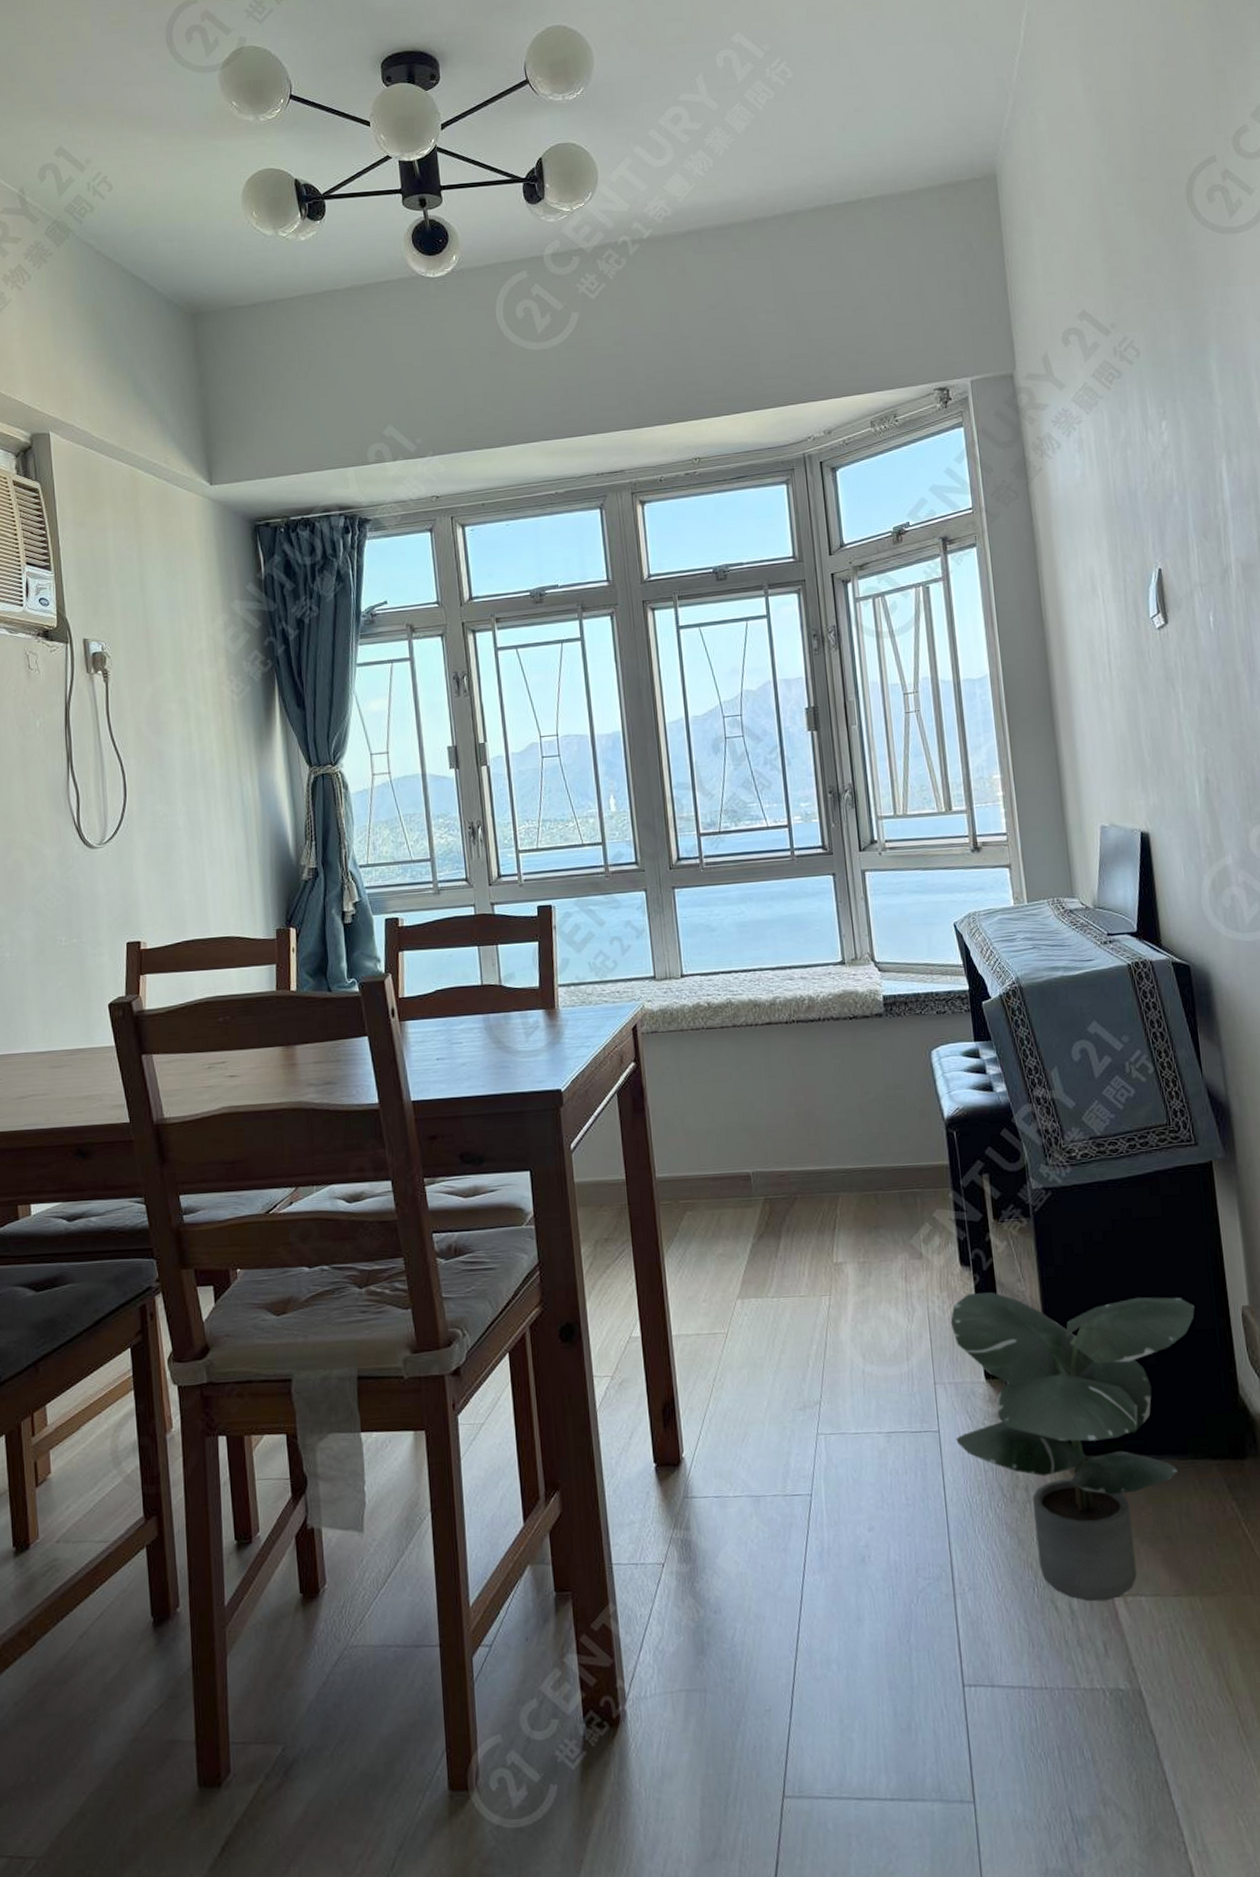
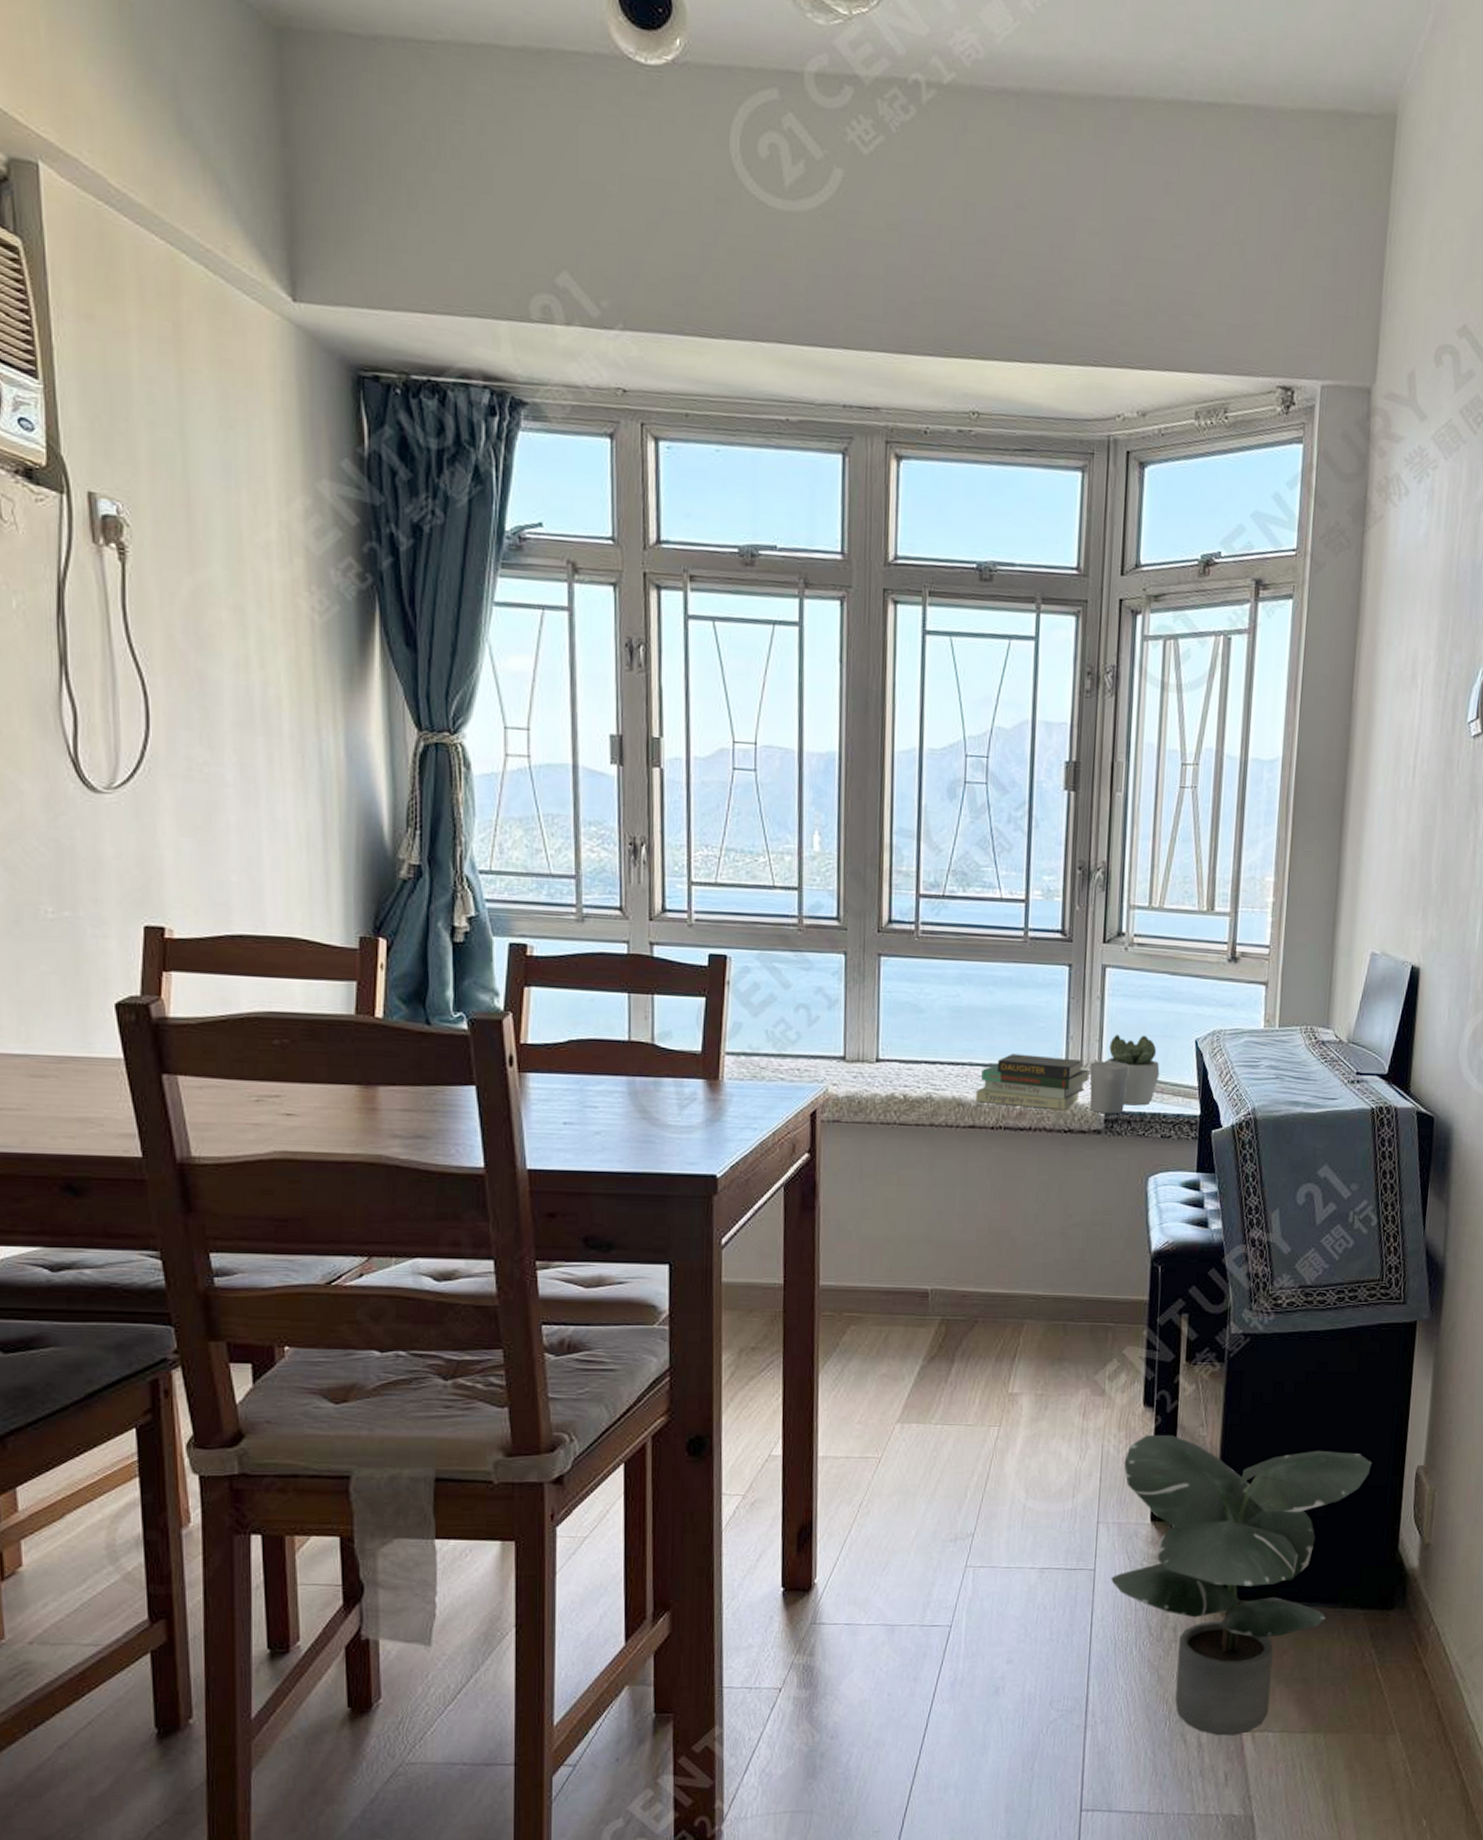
books: none [768,953,865,1002] -> present [976,1053,1090,1110]
candle holder: none [863,951,900,999] -> present [1089,1061,1129,1115]
succulent plant: none [877,925,927,989] -> present [1106,1035,1160,1106]

